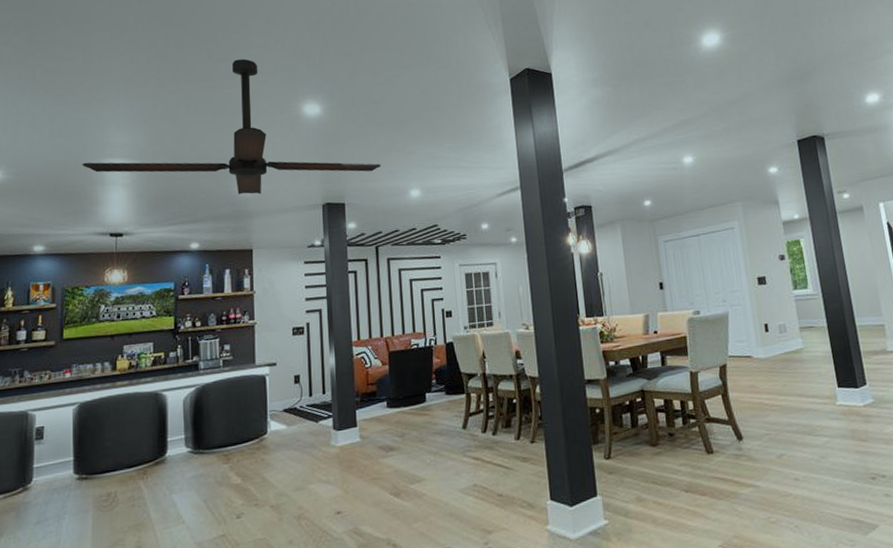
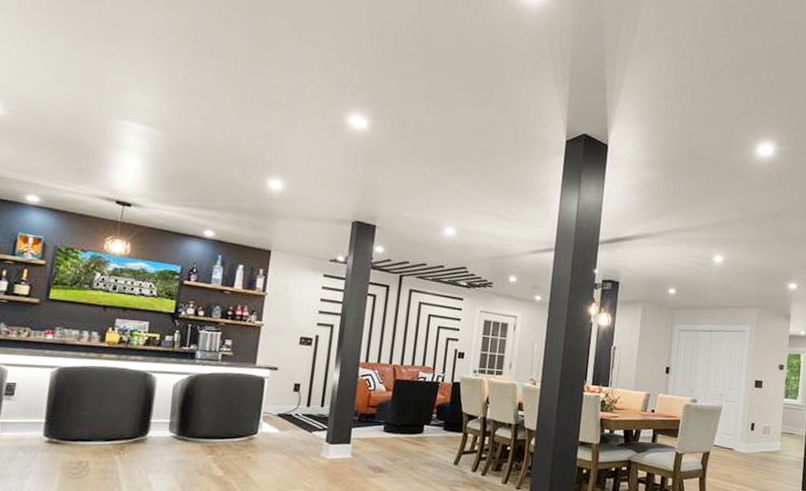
ceiling fan: present [82,59,381,195] -> none [94,49,421,200]

